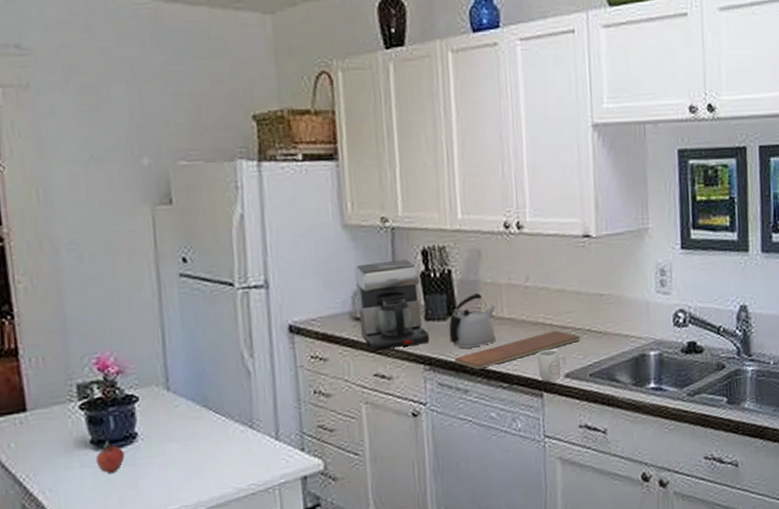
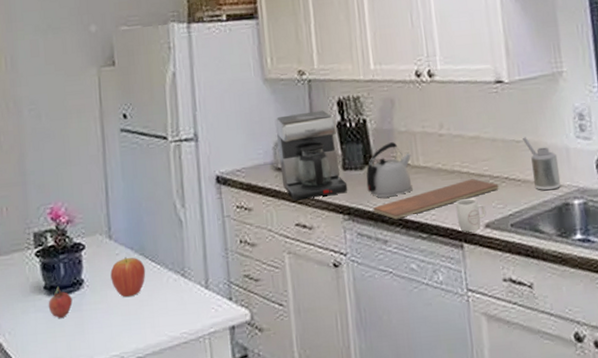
fruit: none [168,409,209,450] -> present [110,257,146,297]
soap dispenser: none [605,291,640,343] -> present [522,137,561,191]

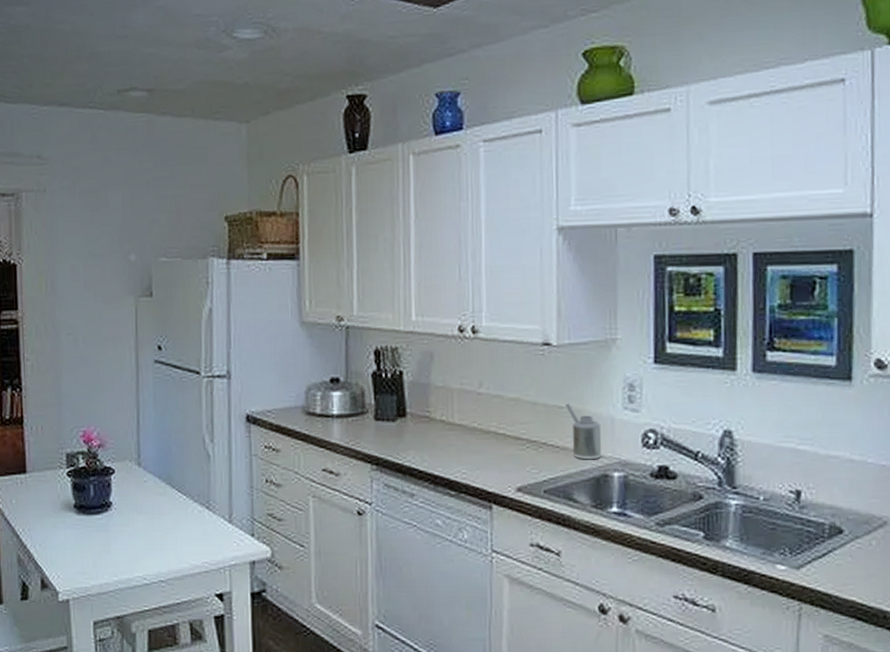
fruit: present [48,286,73,318] -> none [77,506,100,536]
fruit: present [110,257,146,297] -> none [138,485,172,523]
coffee maker: present [274,110,348,201] -> none [309,358,378,446]
kettle: present [366,142,413,199] -> none [398,397,446,453]
chopping board: present [373,179,499,220] -> none [402,441,535,475]
mug: present [455,198,487,232] -> none [488,461,519,494]

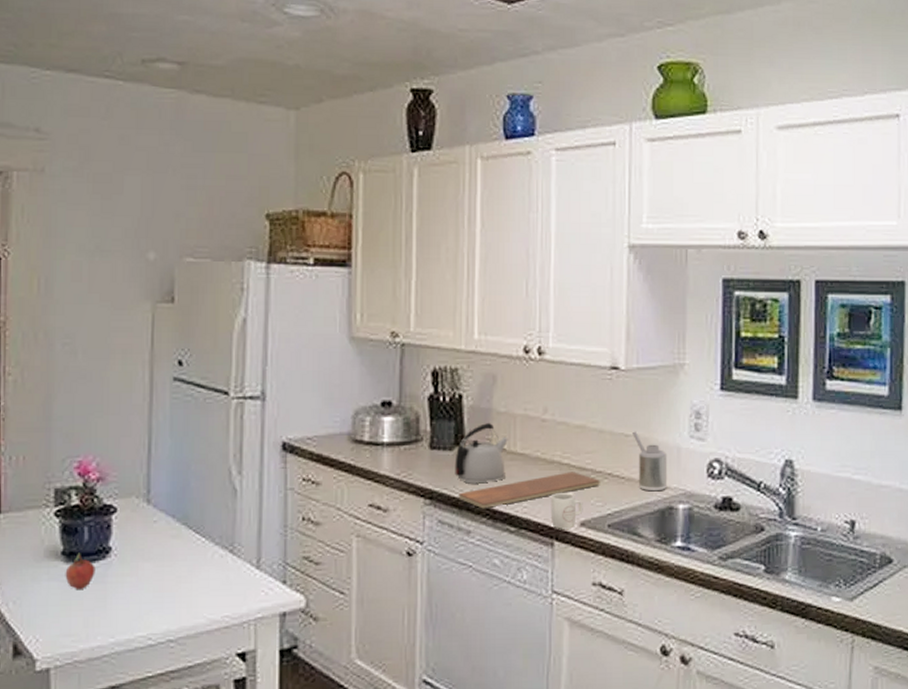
fruit: none [77,506,100,536] -> present [65,553,95,589]
kettle: none [398,397,446,453] -> present [455,423,508,485]
chopping board: none [402,441,535,475] -> present [458,472,600,509]
mug: none [488,461,519,494] -> present [550,493,583,529]

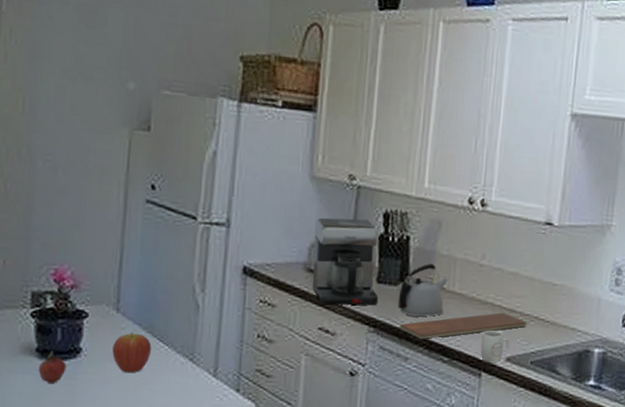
fruit: none [145,526,188,572] -> present [112,333,152,373]
coffee maker: none [357,379,433,478] -> present [312,218,379,306]
soap dispenser: present [631,431,668,492] -> none [558,281,589,336]

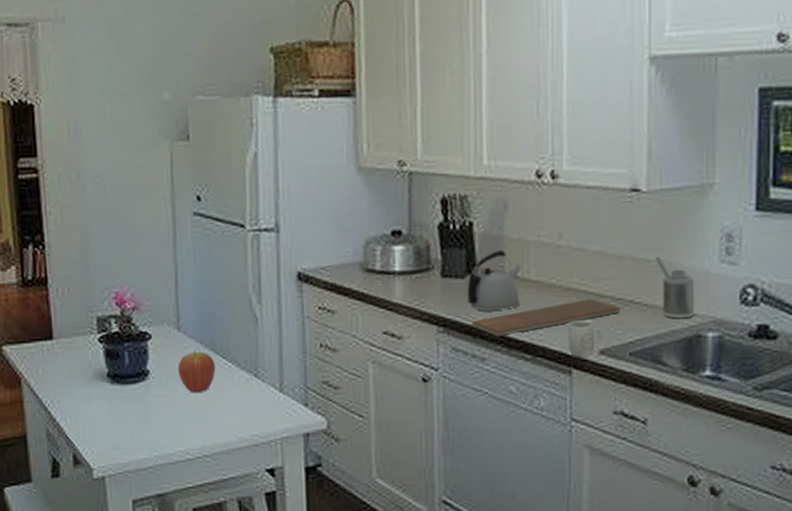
fruit: present [38,351,67,383] -> none [111,375,137,408]
coffee maker: present [312,218,379,306] -> none [367,208,445,307]
soap dispenser: none [558,281,589,336] -> present [654,256,695,319]

